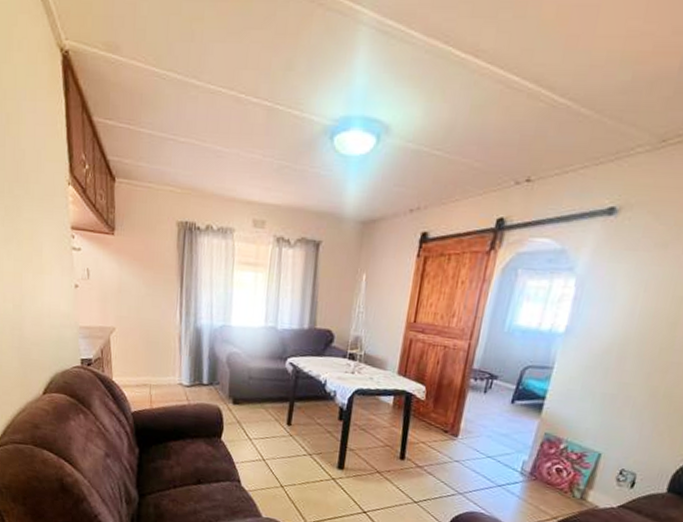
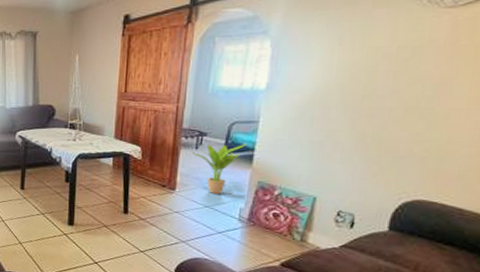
potted plant: none [480,388,538,445] -> present [192,142,247,195]

